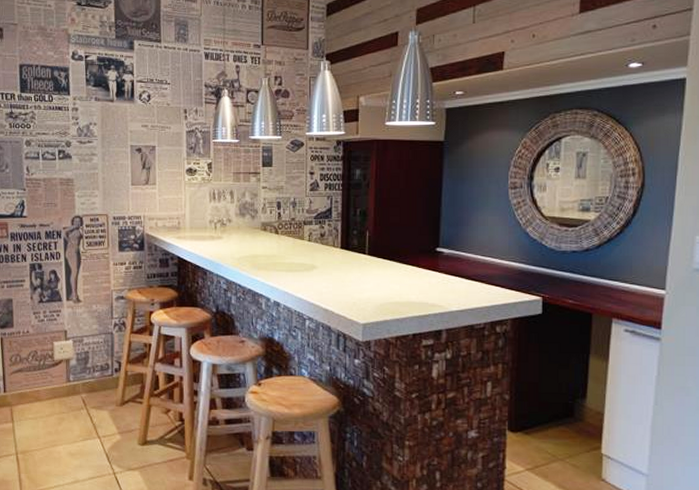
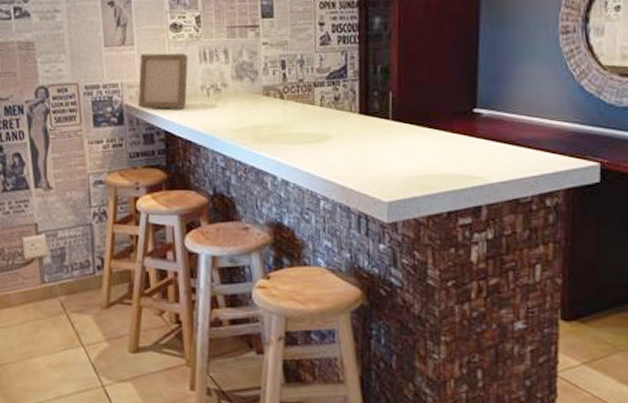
photo frame: none [156,192,200,239] -> present [138,53,188,109]

